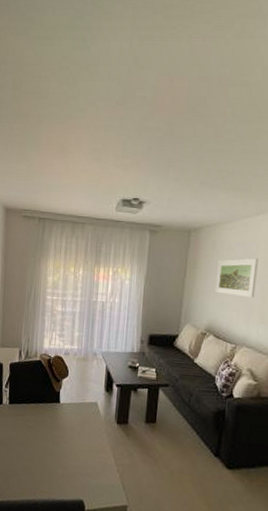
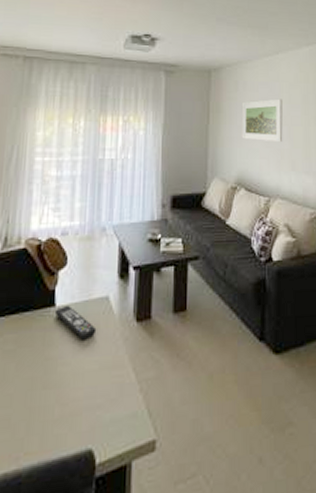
remote control: none [59,403,88,429] -> present [54,305,97,340]

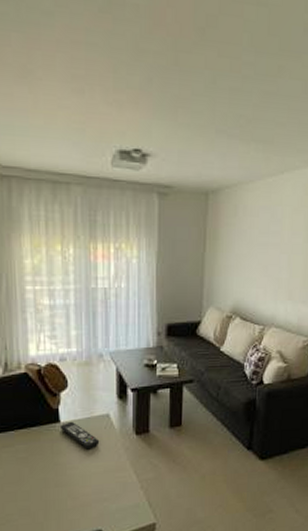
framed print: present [241,98,283,143] -> none [239,224,284,272]

